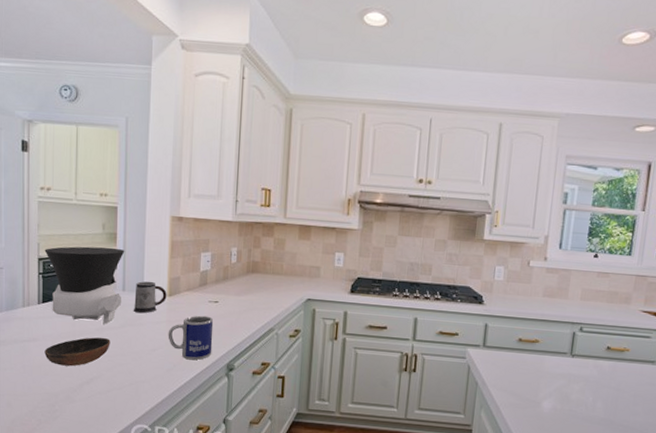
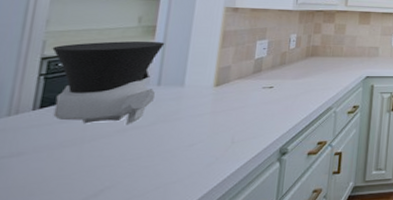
bowl: present [44,337,111,367] -> none [33,139,135,181]
mug: present [133,281,167,314] -> none [168,72,214,108]
mug: present [168,315,214,360] -> none [211,102,267,150]

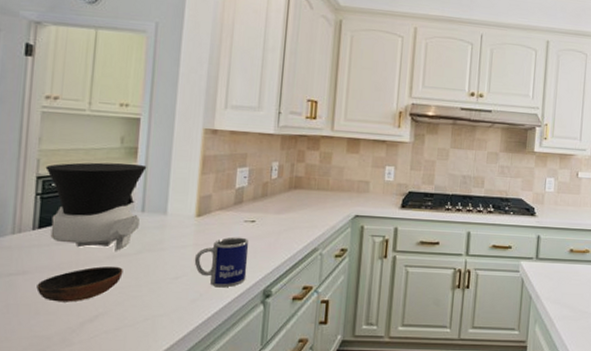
bowl: none [33,139,135,181] -> present [36,266,123,302]
mug: none [211,102,267,150] -> present [194,237,249,288]

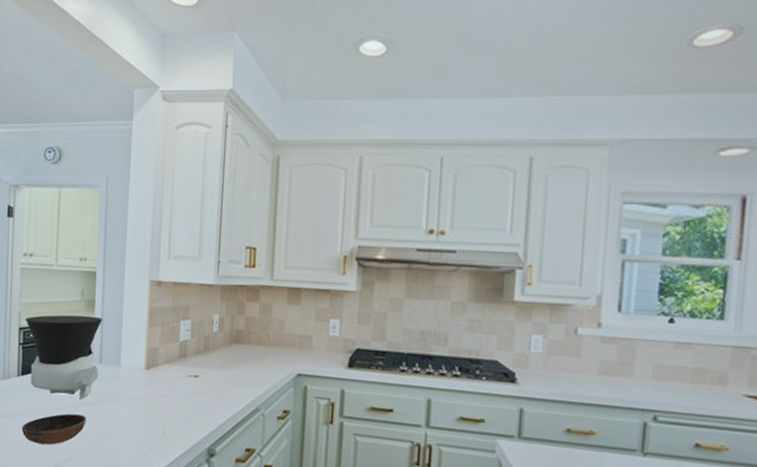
mug: present [194,237,249,288] -> none [144,391,193,443]

